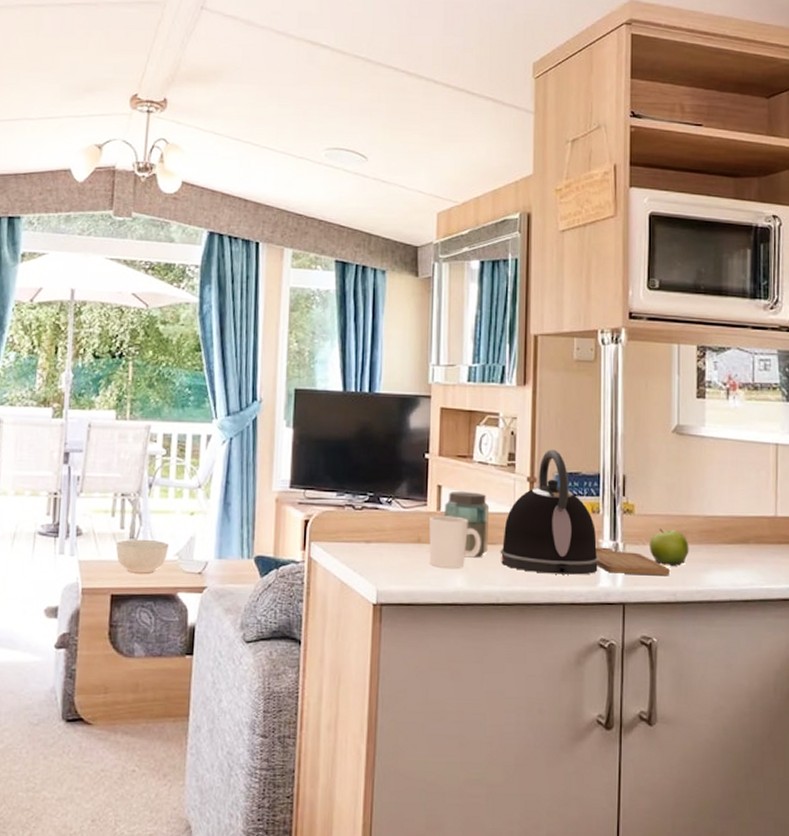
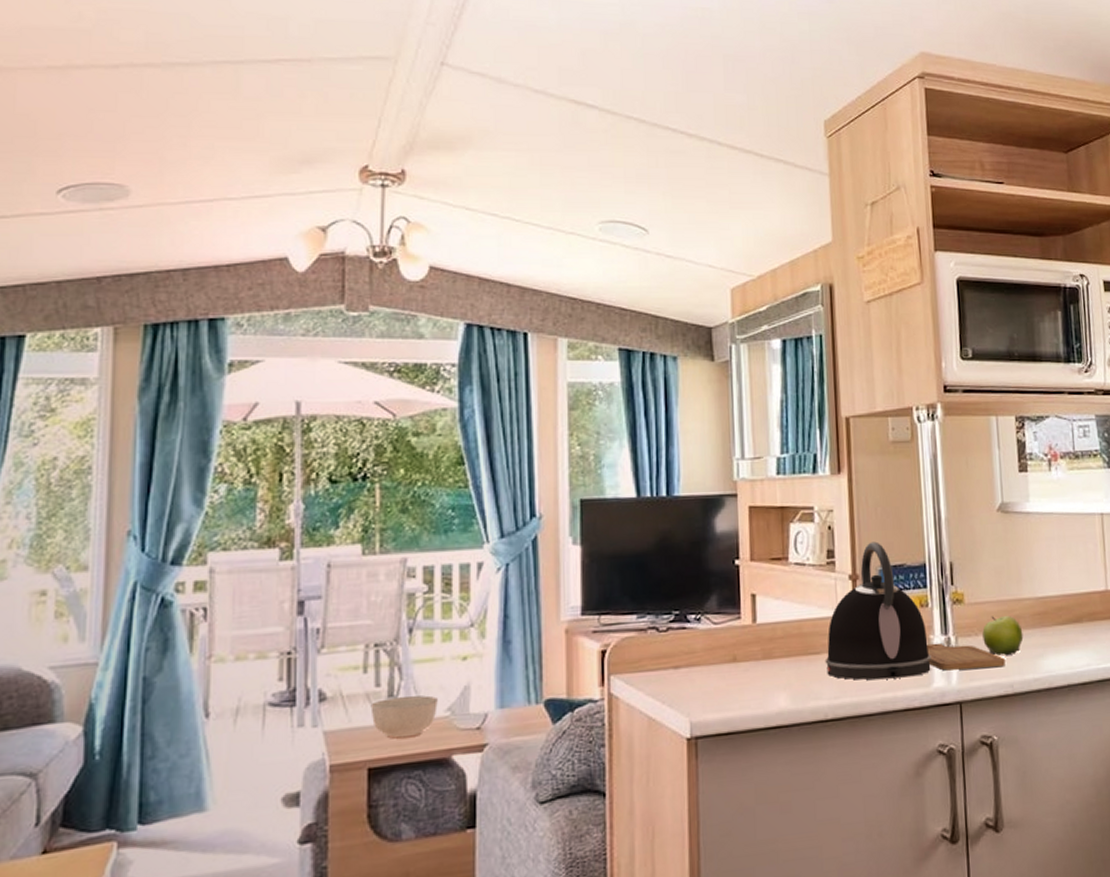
mug: present [429,515,481,569] -> none [745,627,804,688]
peanut butter: present [444,492,490,557] -> none [760,598,812,670]

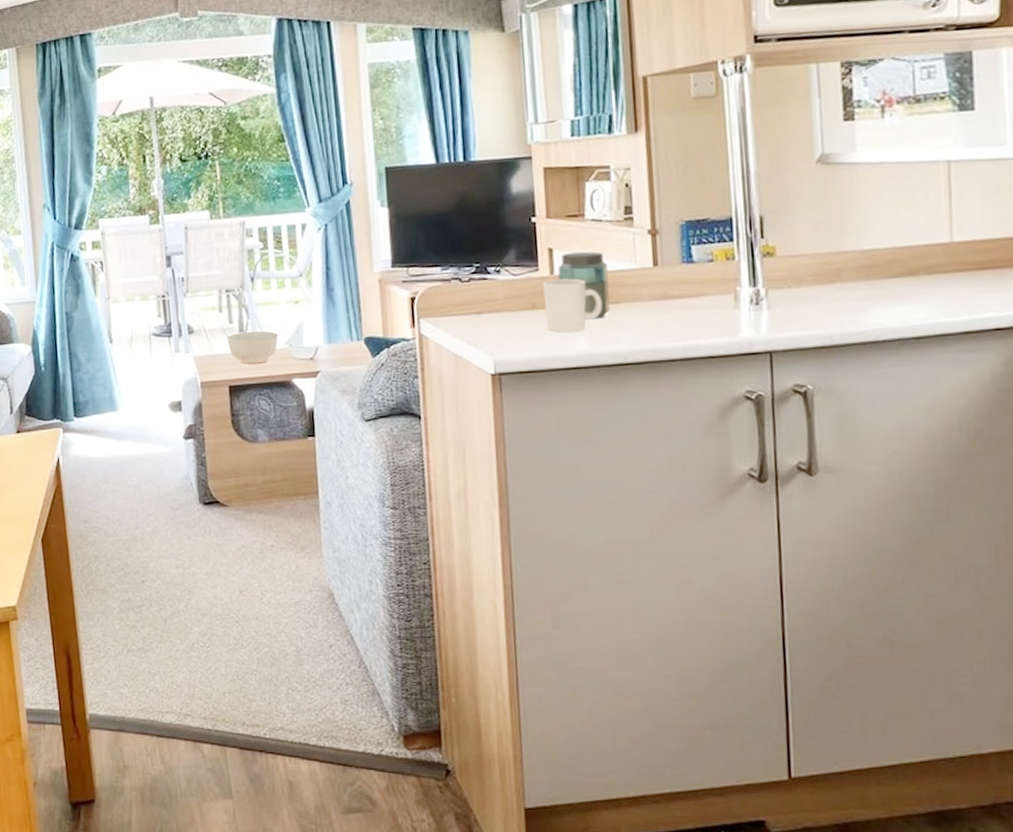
mug: none [745,627,804,688] -> present [543,278,602,333]
peanut butter: none [760,598,812,670] -> present [558,251,610,318]
kettle: present [825,541,932,680] -> none [623,197,739,329]
chopping board: present [927,643,1005,671] -> none [733,294,823,321]
fruit: present [982,615,1024,656] -> none [797,268,846,308]

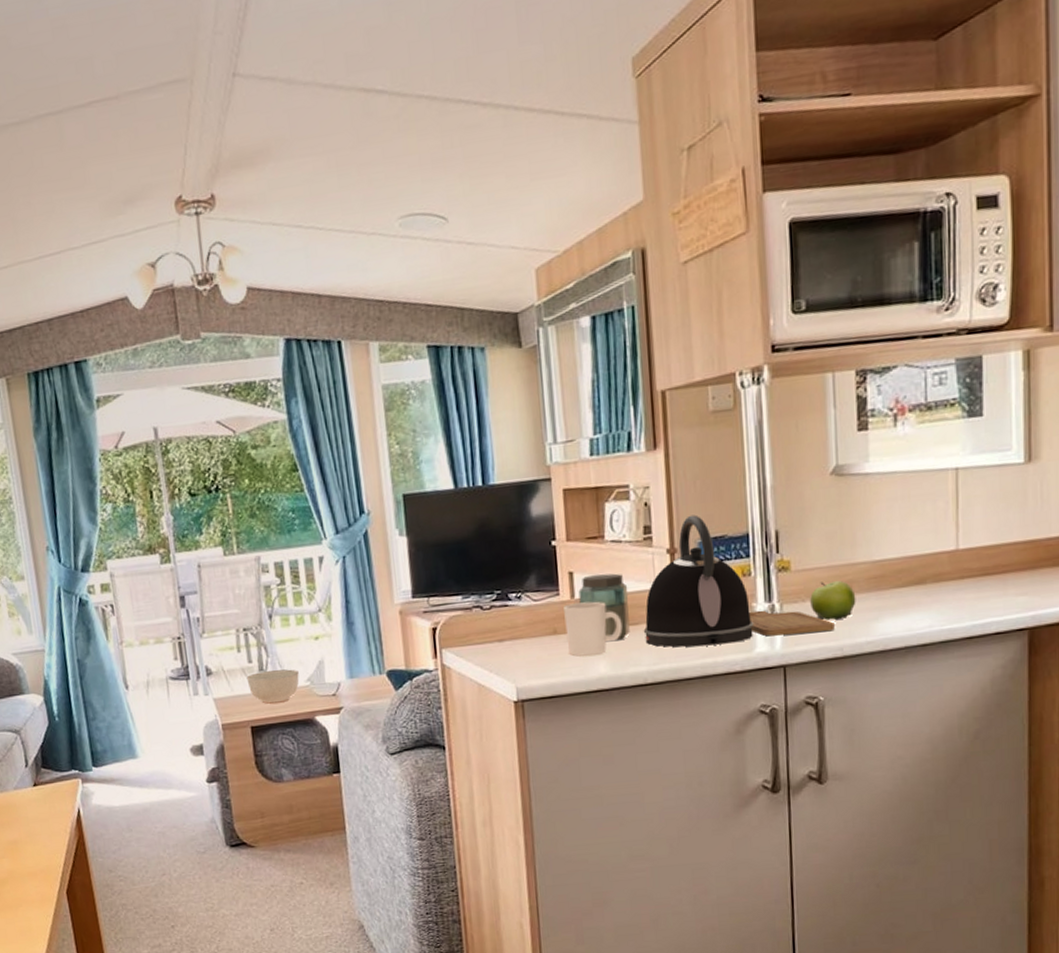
kettle: none [623,197,739,329] -> present [643,514,754,647]
chopping board: none [733,294,823,321] -> present [749,610,835,637]
fruit: none [797,268,846,308] -> present [810,580,856,620]

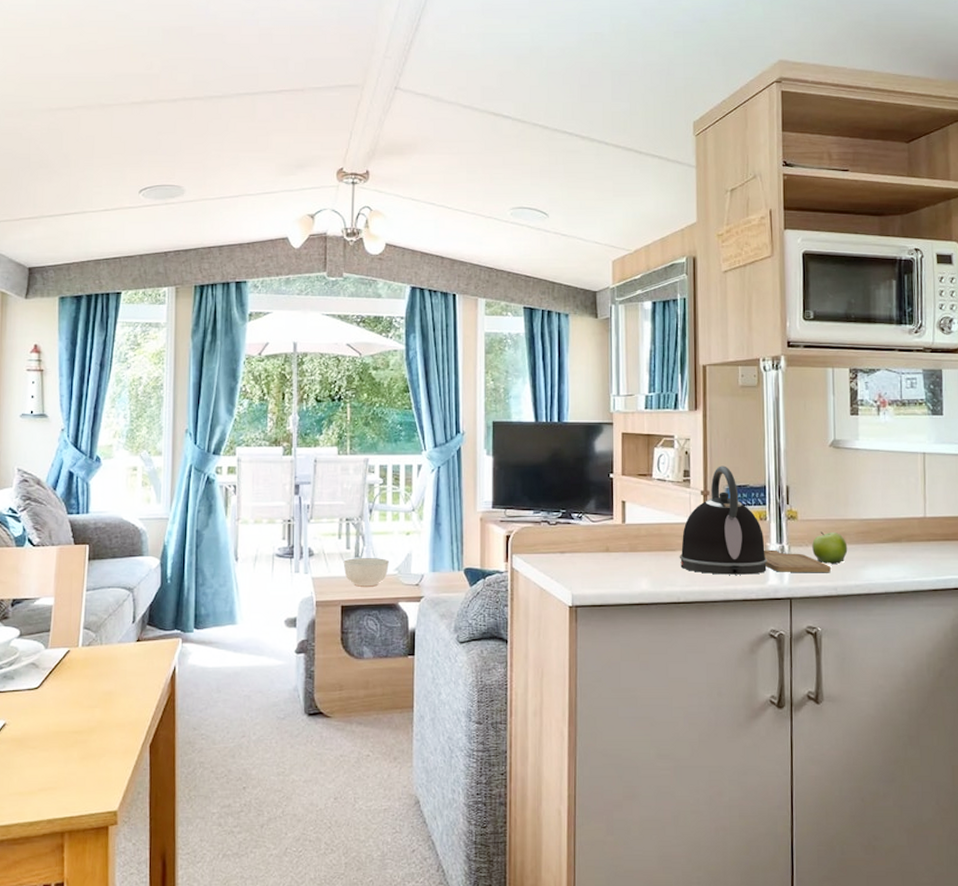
mug: present [564,601,623,657] -> none [616,527,662,574]
peanut butter: present [578,573,630,640] -> none [629,506,669,562]

